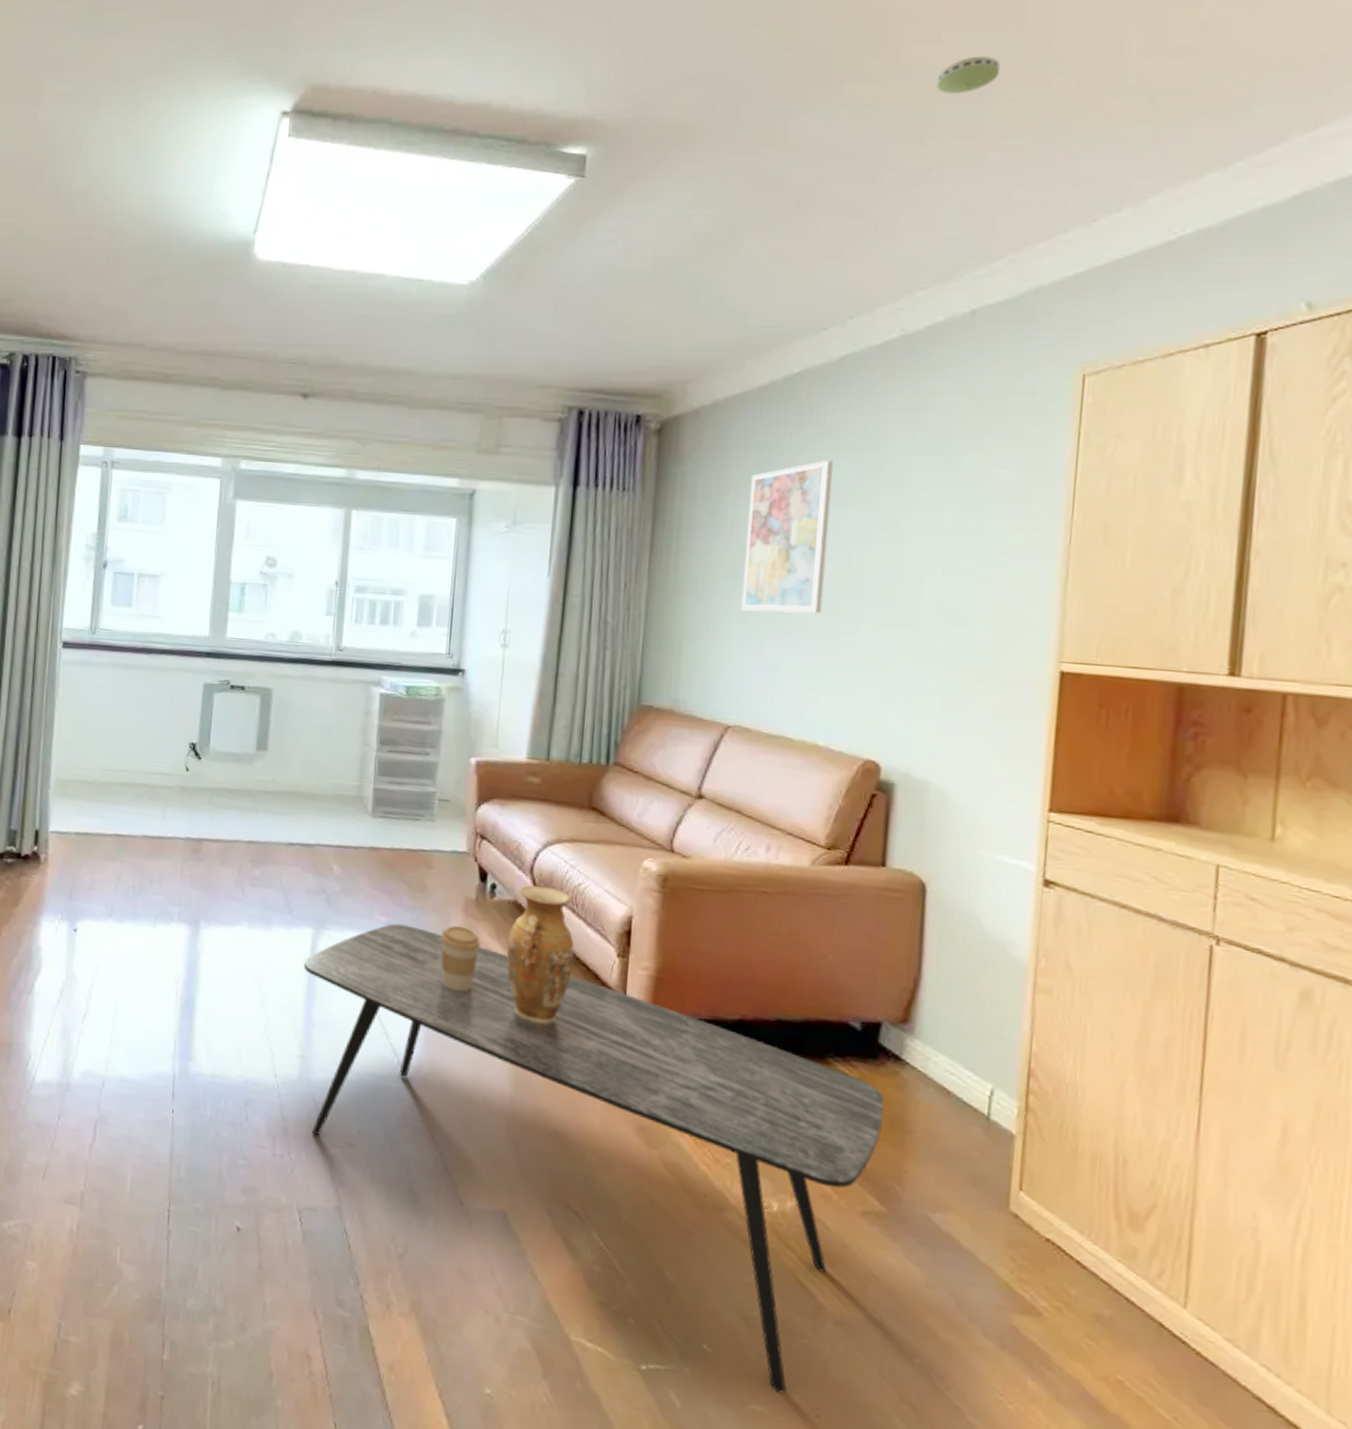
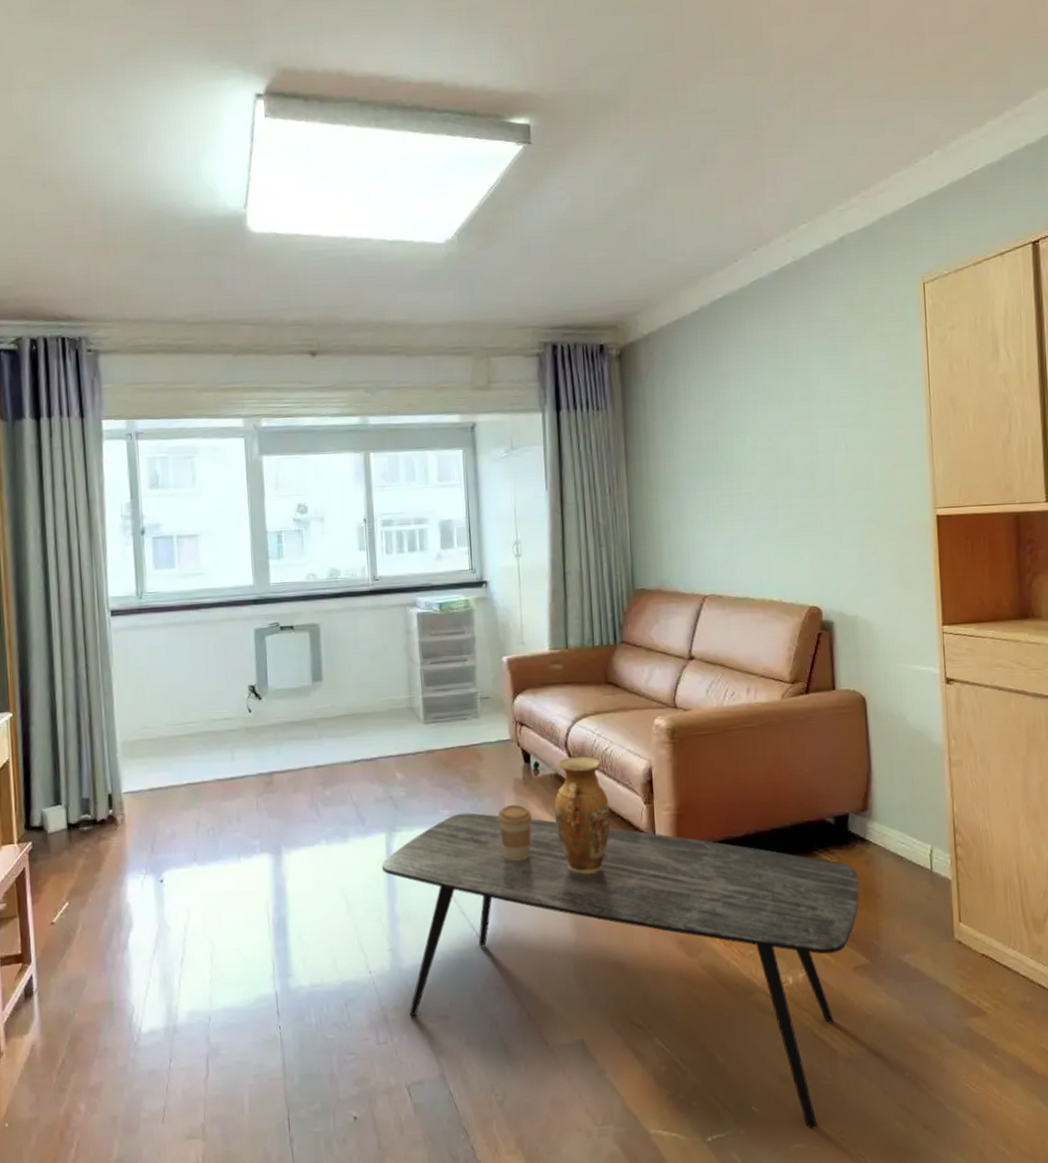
wall art: present [741,461,834,613] -> none [697,368,763,499]
smoke detector: present [937,56,1001,95] -> none [792,34,836,66]

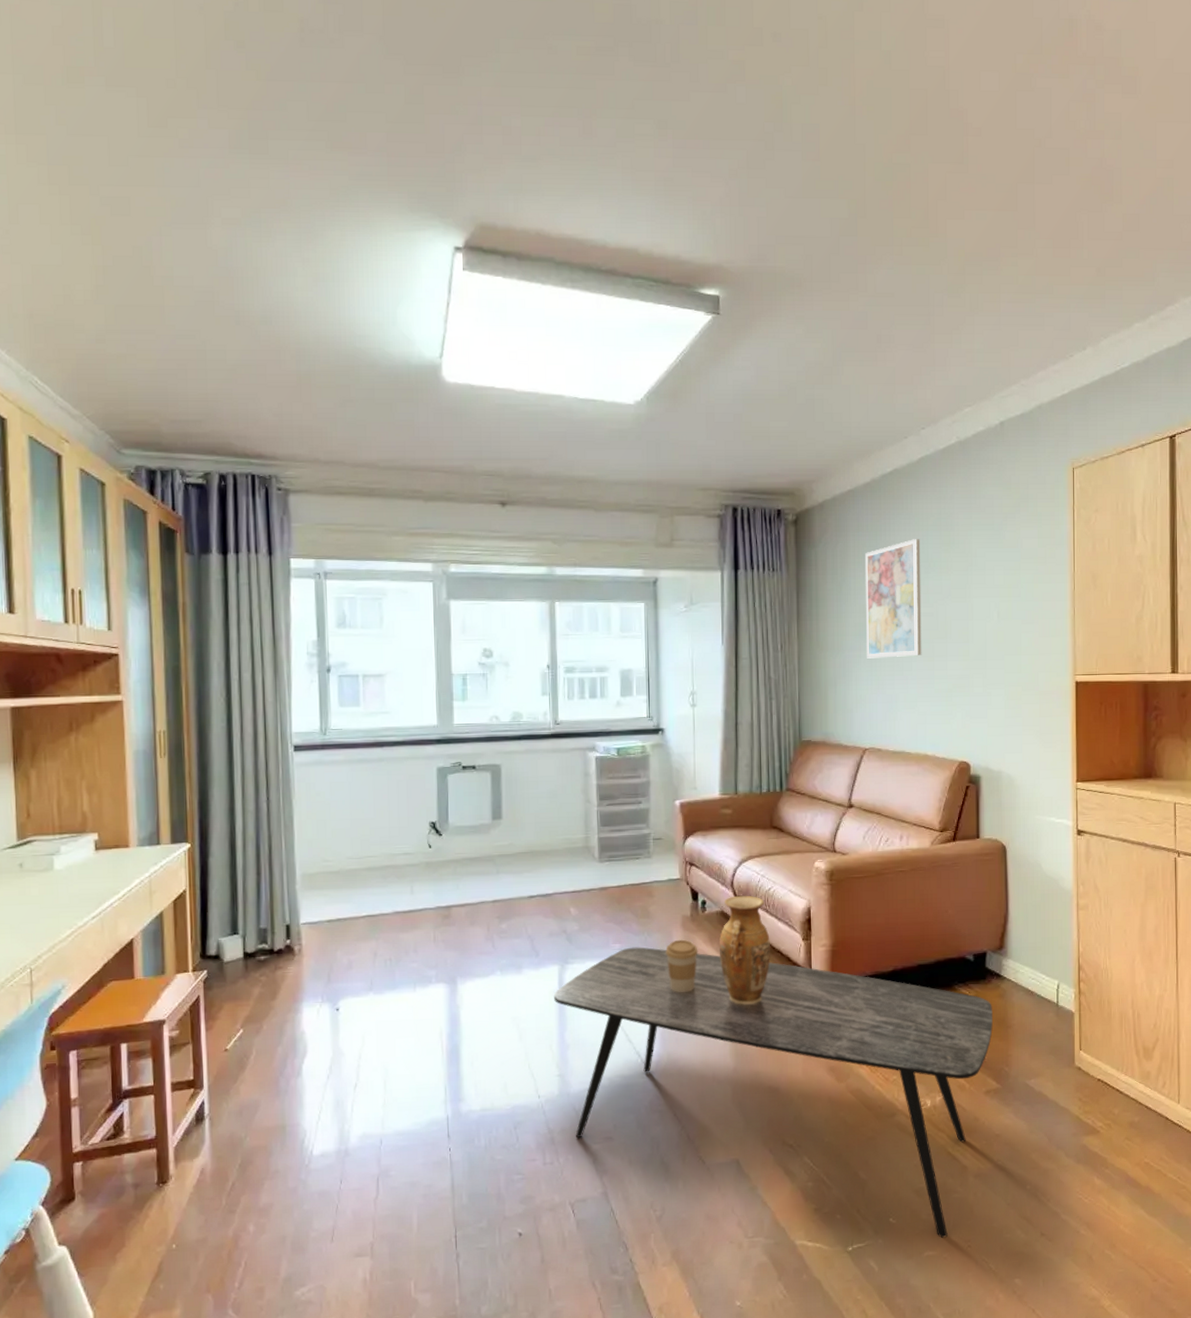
wall art: none [697,368,763,499] -> present [865,539,922,659]

